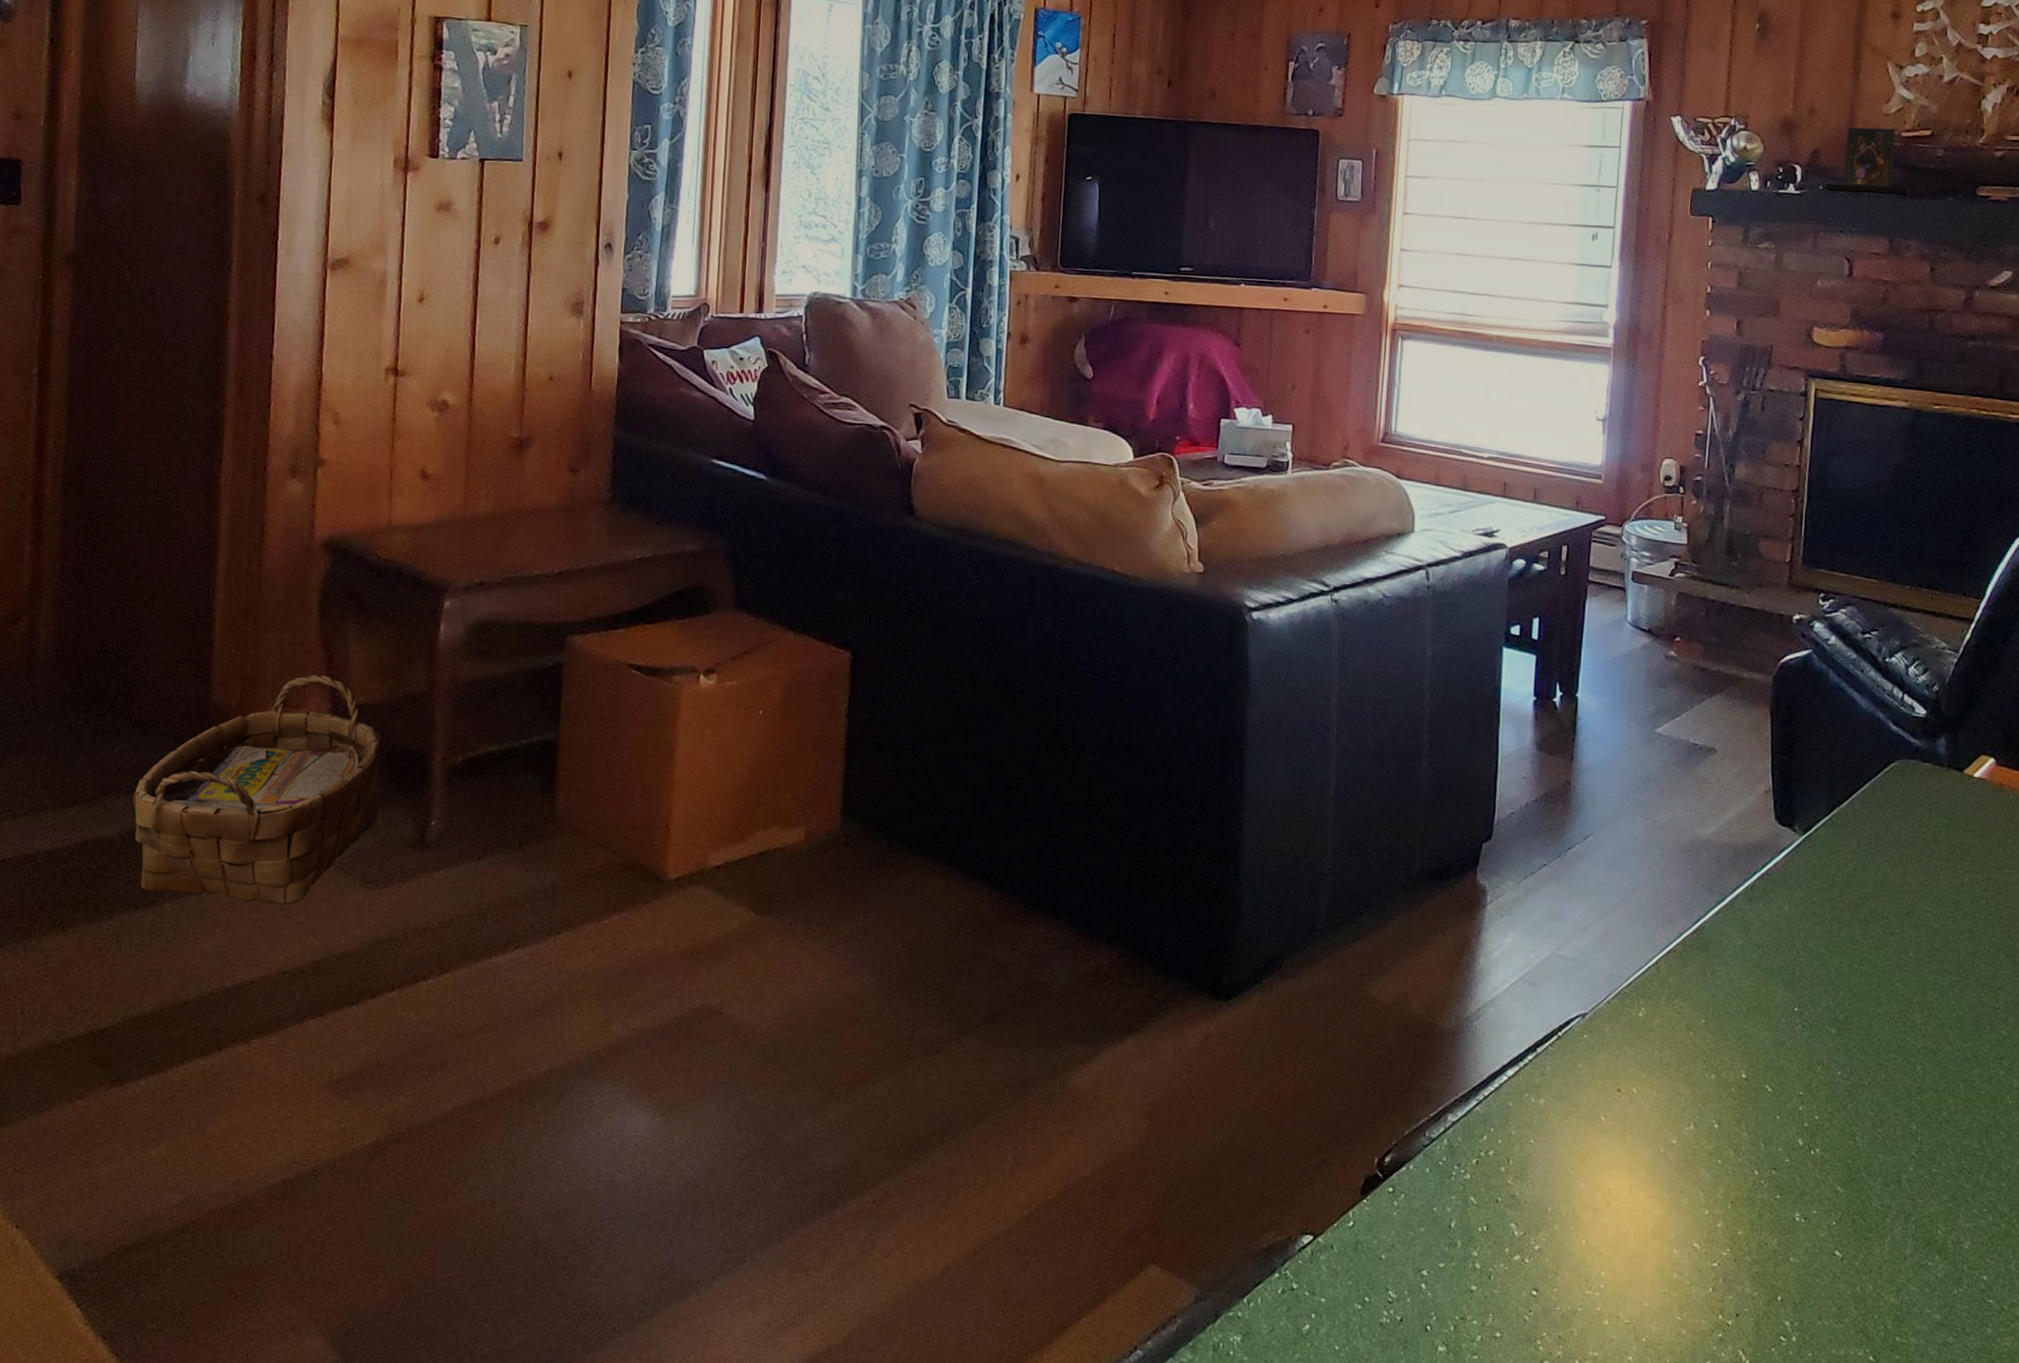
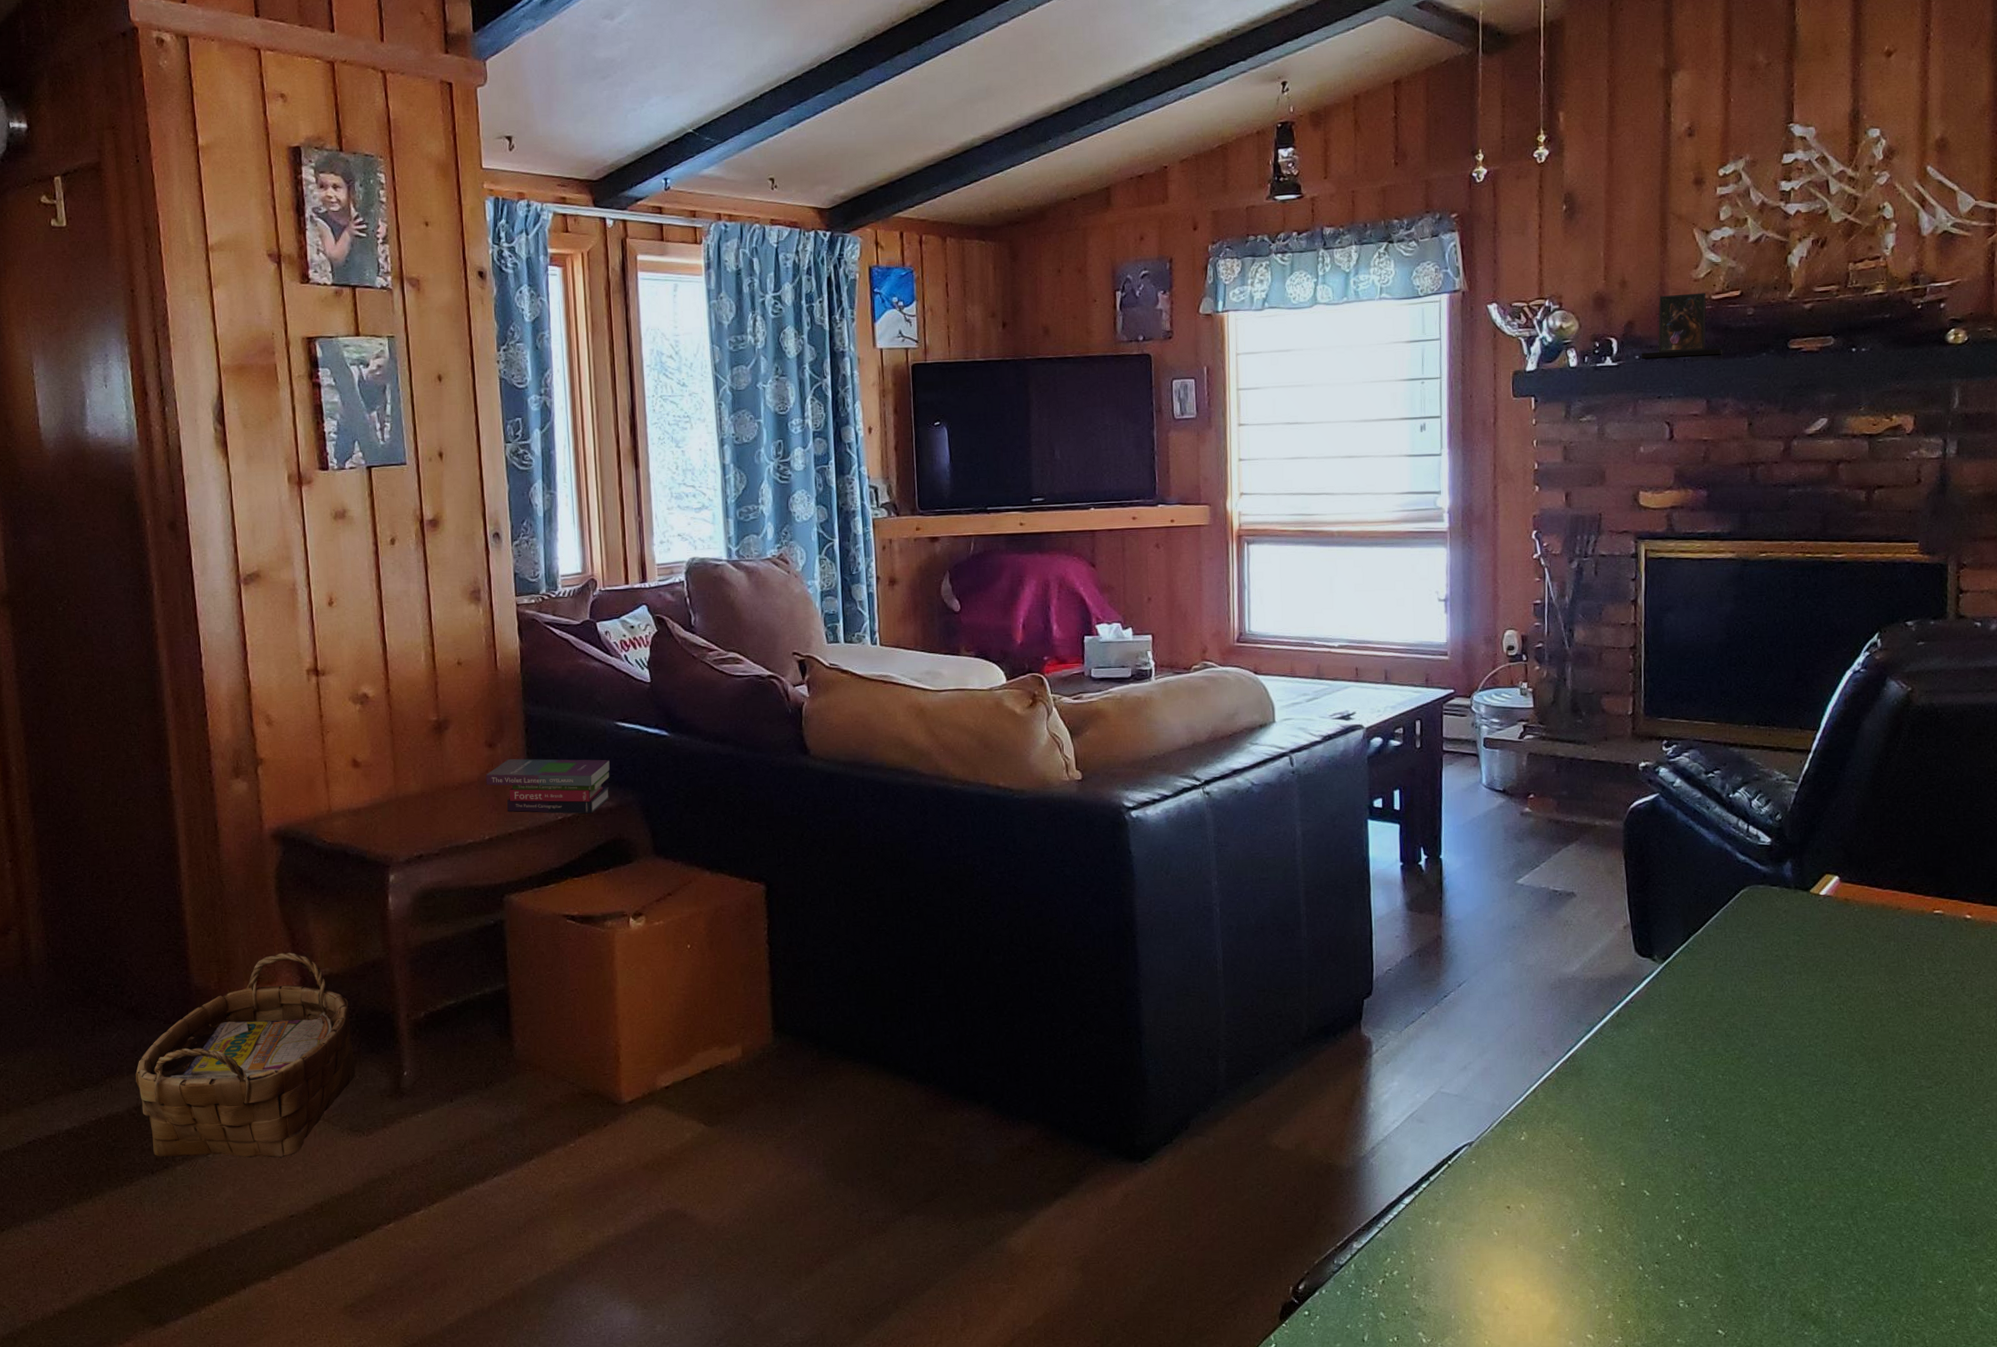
books: none [563,487,700,556] -> present [485,758,610,814]

